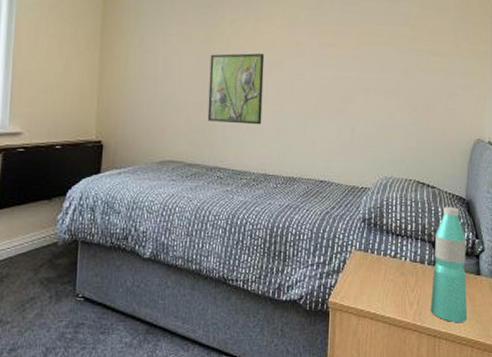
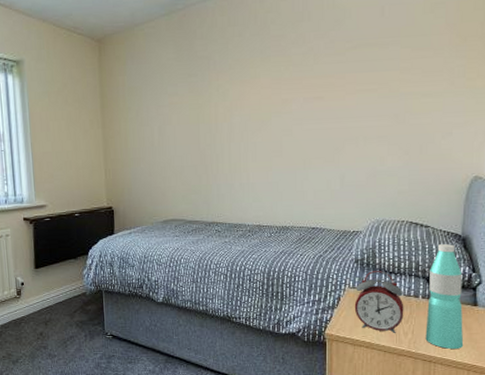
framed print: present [207,53,265,125] -> none [201,115,253,182]
alarm clock: none [360,232,410,303] -> present [354,271,404,333]

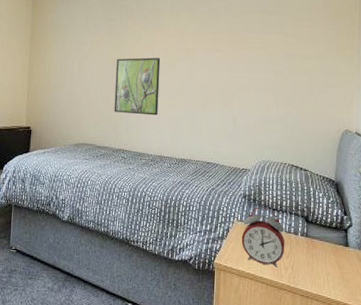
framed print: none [201,115,253,182] -> present [114,57,161,116]
water bottle: present [425,244,464,349] -> none [303,187,337,286]

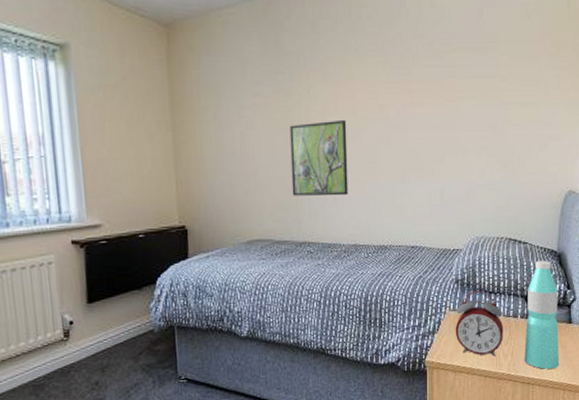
water bottle: none [303,187,337,286] -> present [524,261,560,369]

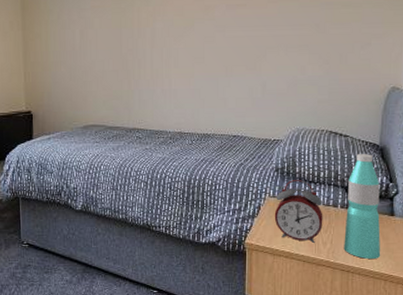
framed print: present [289,120,348,196] -> none [123,20,175,88]

